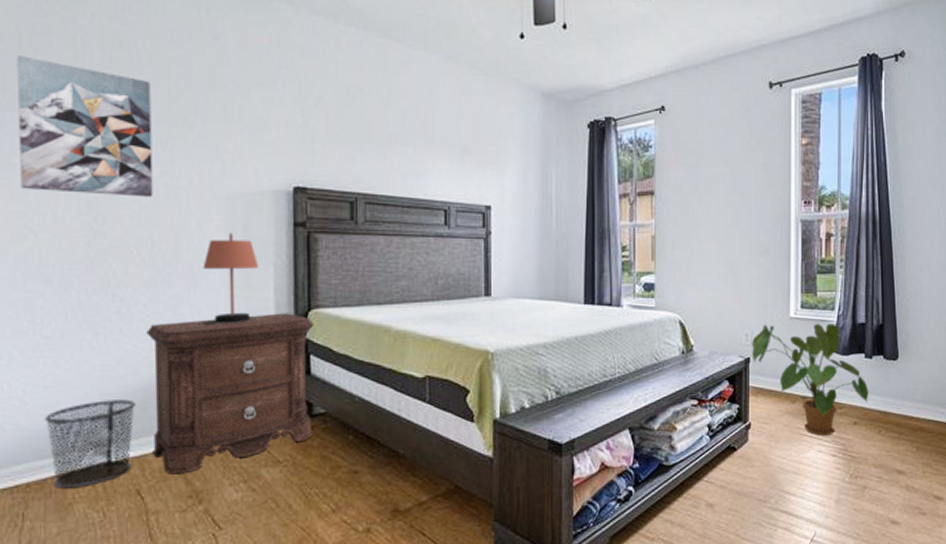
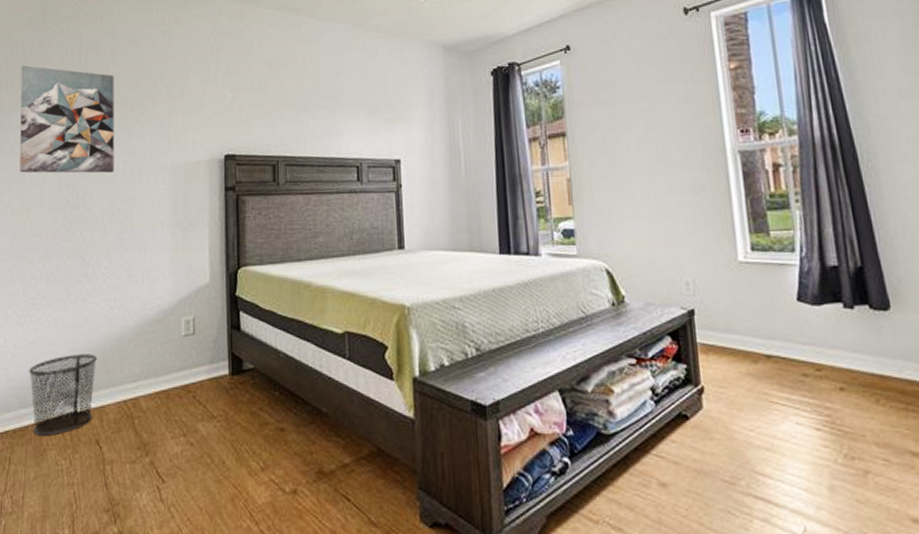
nightstand: present [146,313,314,475] -> none [107,271,243,426]
table lamp: present [202,232,259,325] -> none [151,199,197,284]
house plant: present [752,324,869,436] -> none [694,268,856,404]

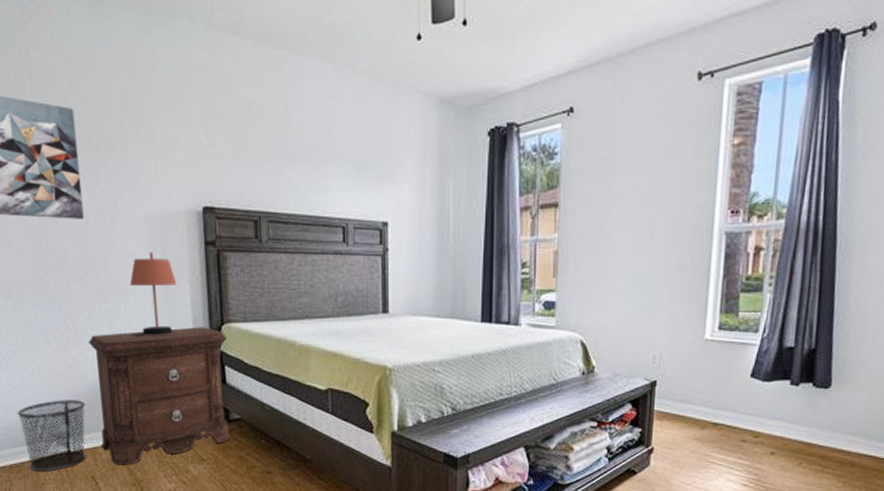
nightstand: none [107,271,243,426] -> present [88,327,230,465]
table lamp: none [151,199,197,284] -> present [130,252,177,336]

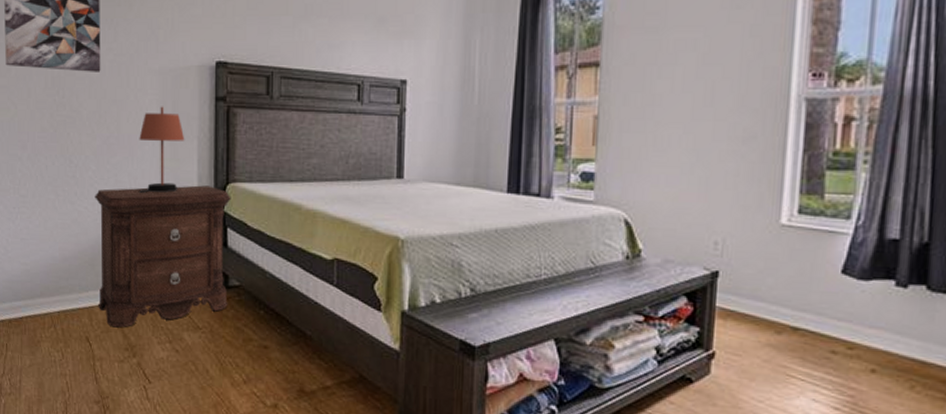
waste bin: present [17,400,86,472] -> none [21,254,87,329]

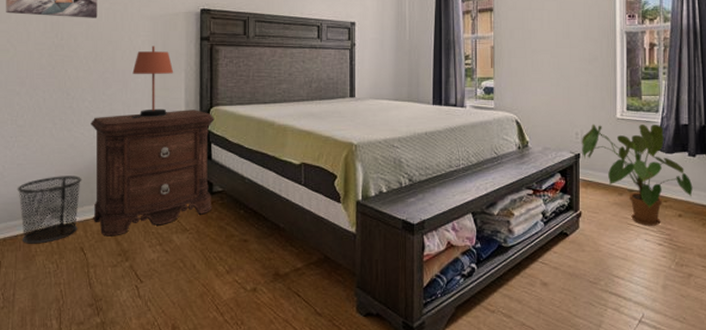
waste bin: none [21,254,87,329] -> present [17,176,82,244]
house plant: none [722,230,899,382] -> present [582,124,693,226]

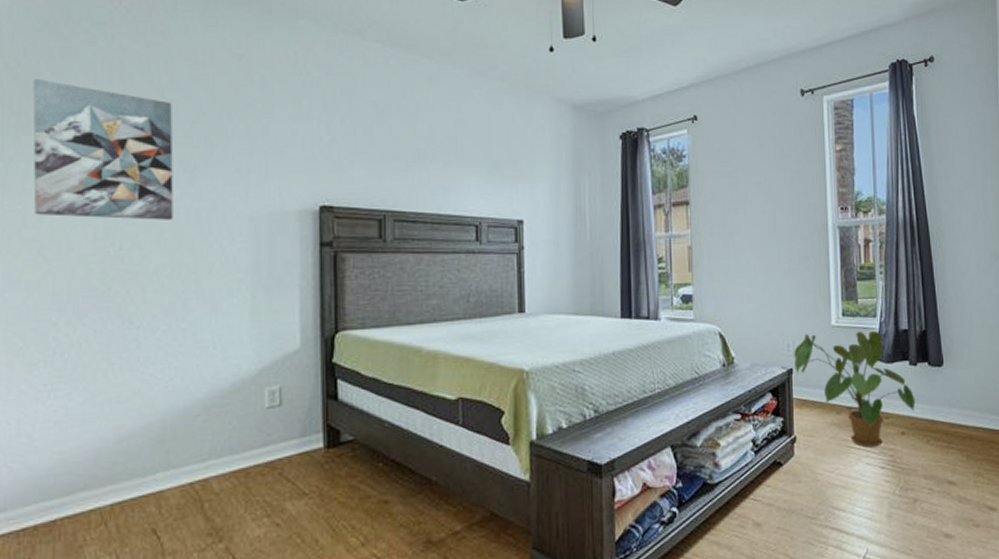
waste bin: present [17,176,82,244] -> none [54,432,154,531]
nightstand: present [91,110,215,236] -> none [165,336,341,512]
table lamp: present [131,45,174,118] -> none [224,254,284,351]

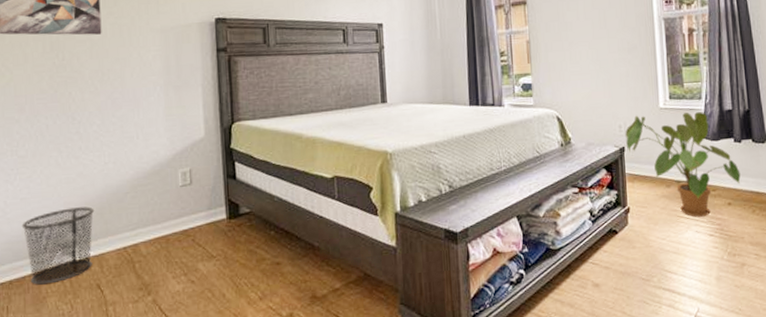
waste bin: none [54,432,154,531] -> present [21,207,95,285]

